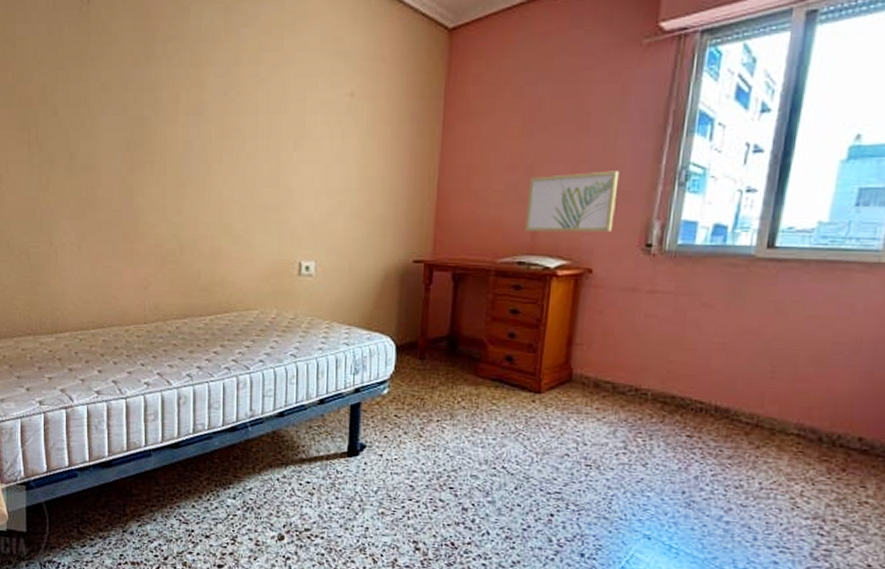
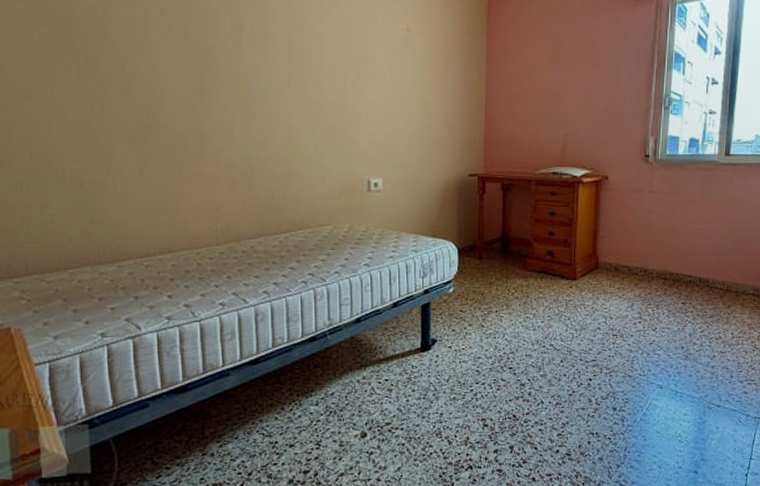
wall art: present [524,171,620,233] -> none [556,97,623,147]

